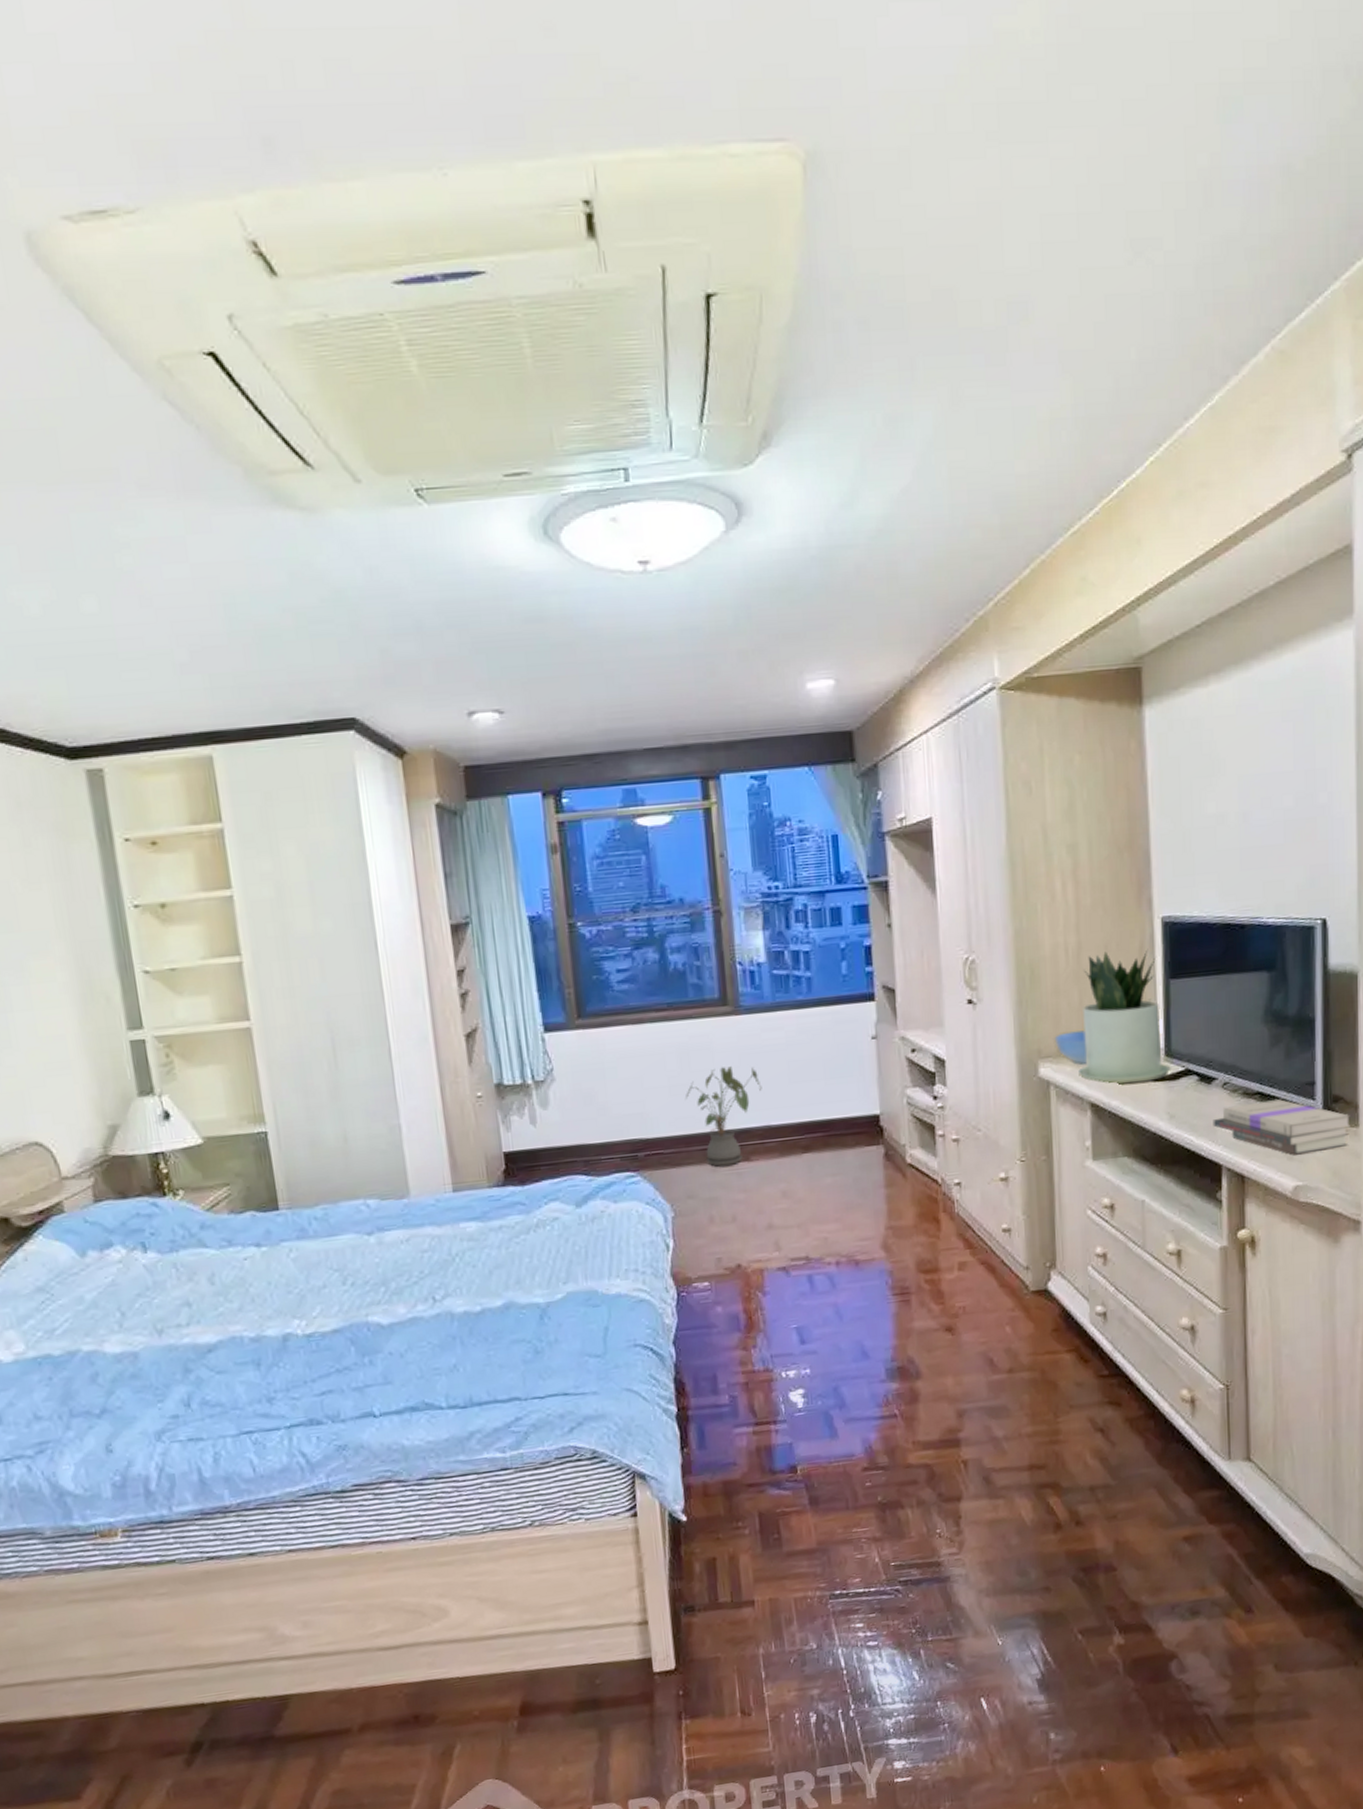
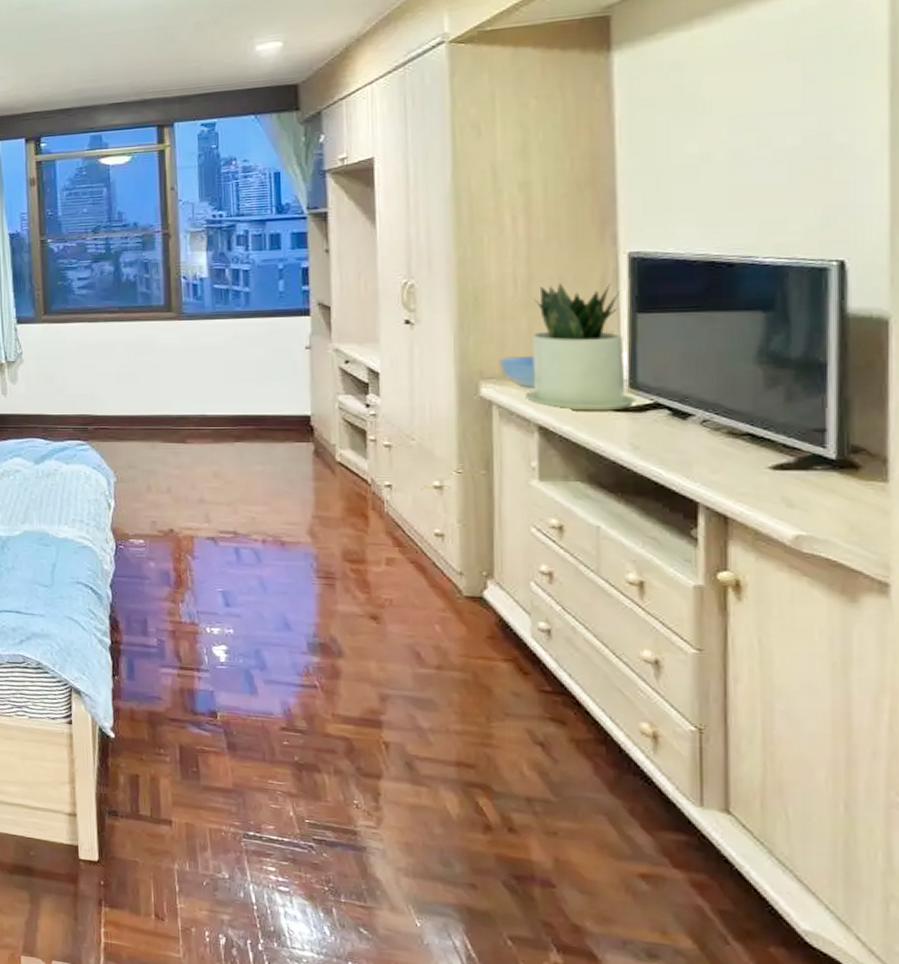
house plant: present [686,1066,762,1167] -> none [131,362,200,445]
books: present [1213,1099,1350,1155] -> none [688,443,876,503]

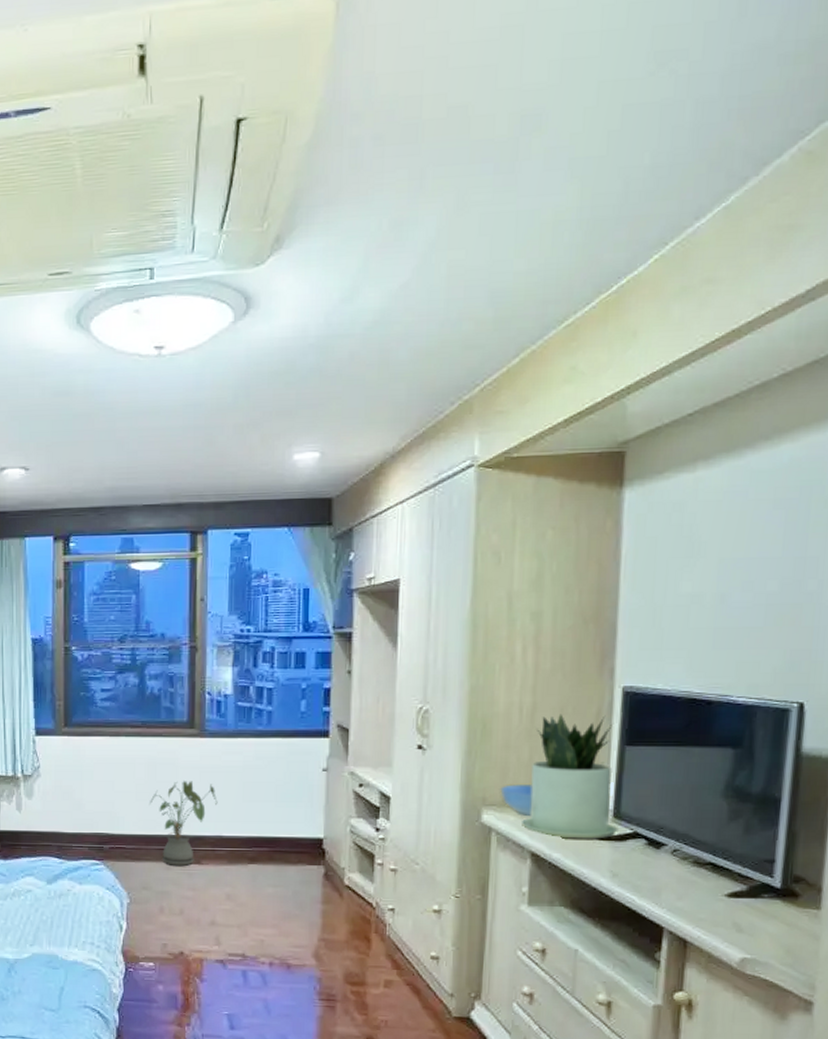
house plant: none [131,362,200,445] -> present [150,781,218,866]

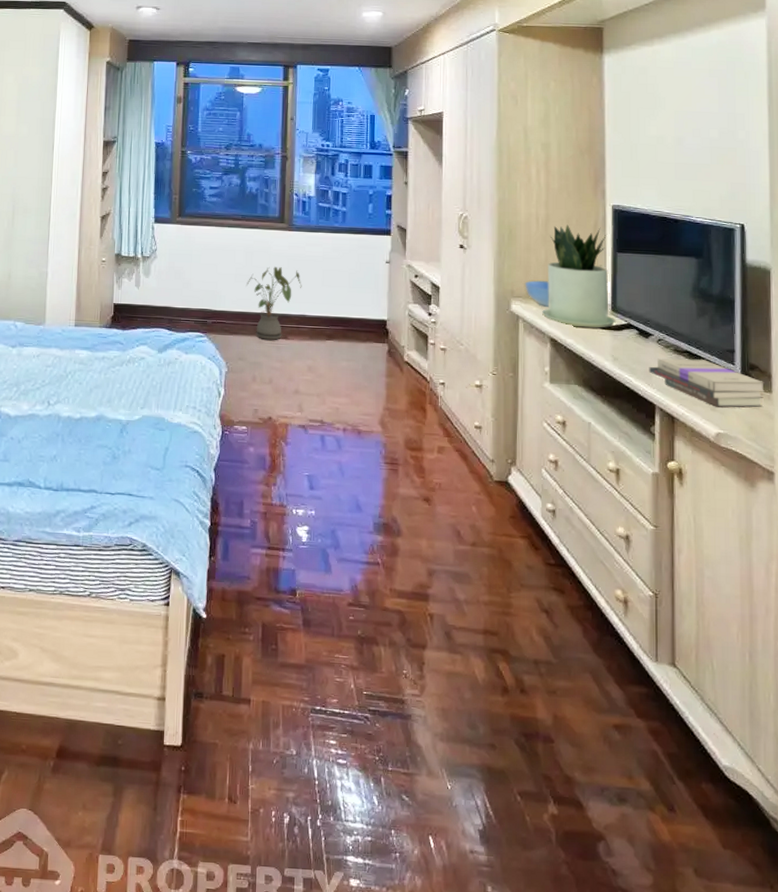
books: none [657,872,812,929] -> present [649,358,765,408]

